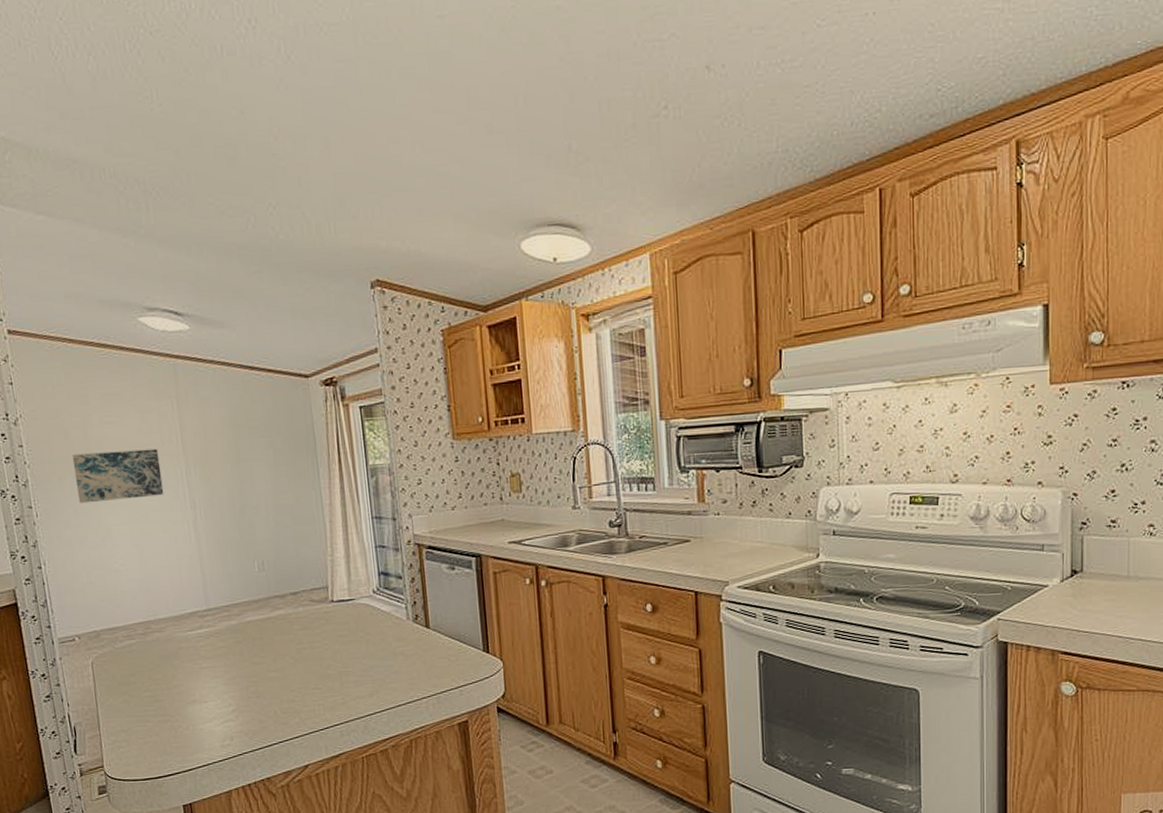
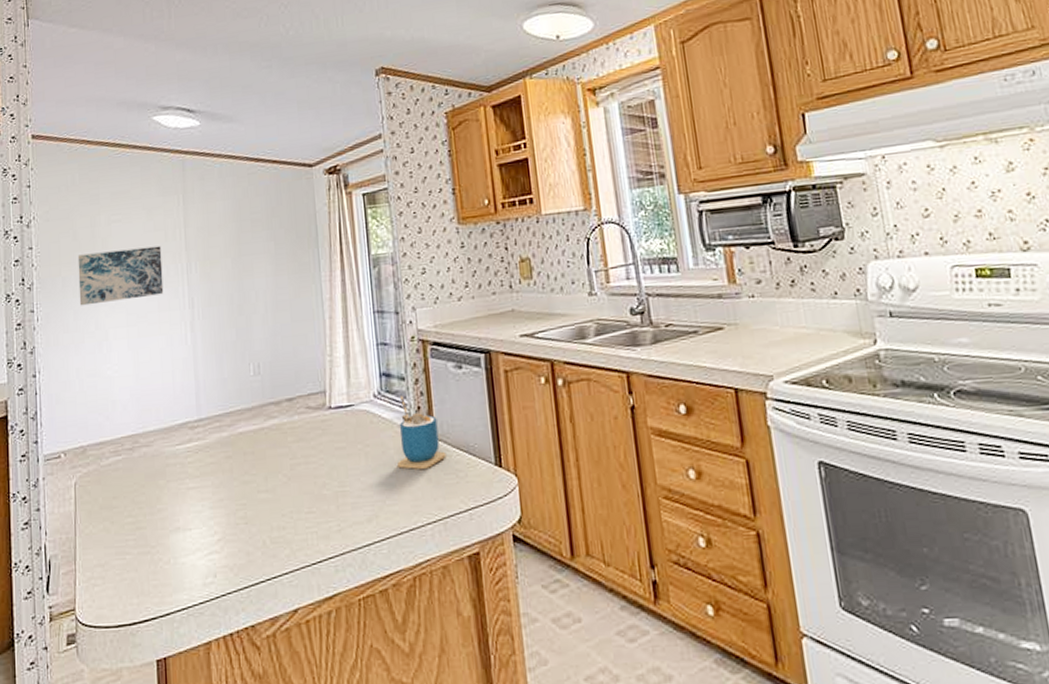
cup: none [396,592,440,654] -> present [398,395,446,469]

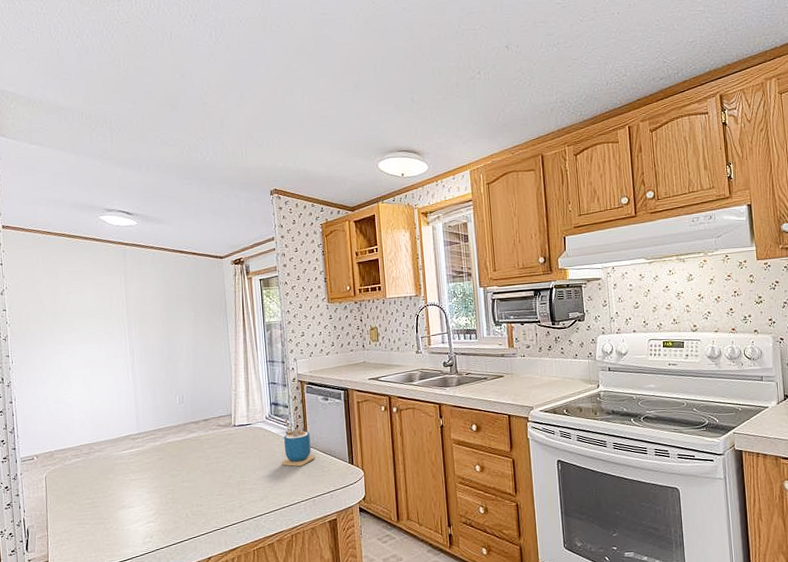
wall art: present [77,246,164,306] -> none [42,311,111,353]

